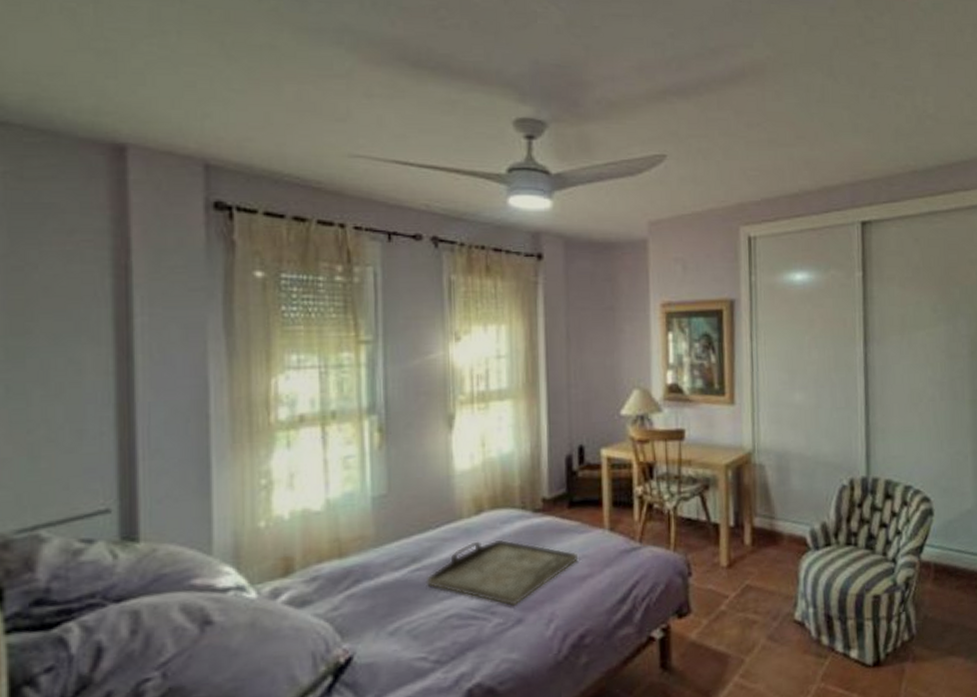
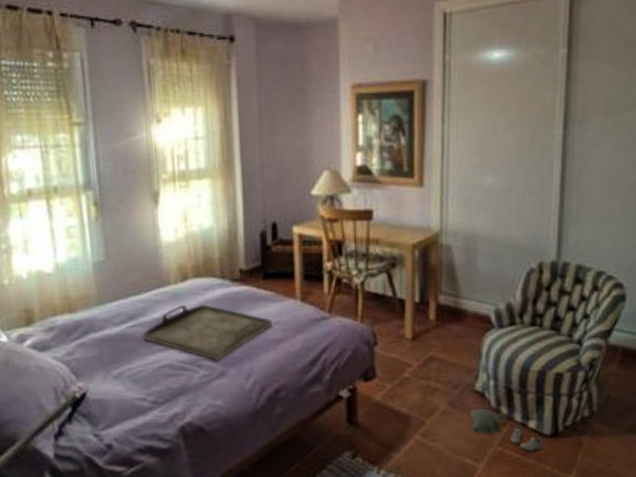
plush toy: none [791,639,829,671] -> present [470,408,507,436]
sneaker: none [832,656,867,686] -> present [510,426,544,452]

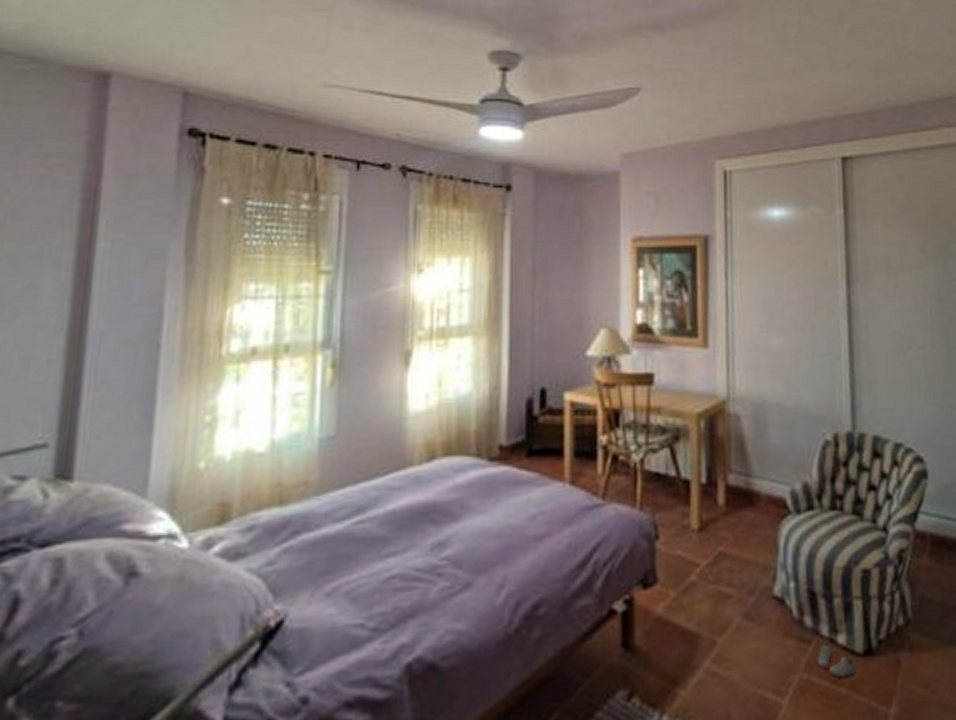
serving tray: present [141,304,272,361] -> none [369,490,534,567]
plush toy: present [470,408,507,436] -> none [769,619,812,658]

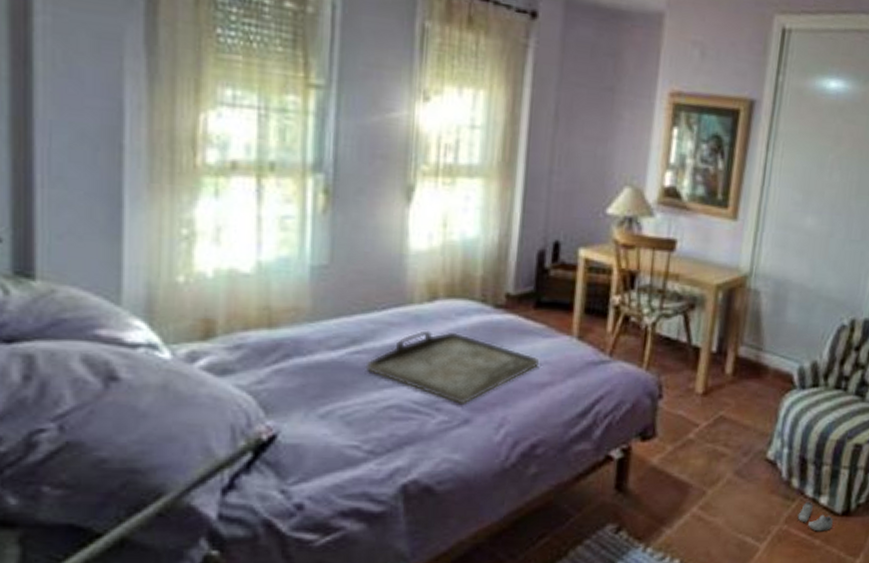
serving tray: none [369,490,534,567] -> present [365,330,539,405]

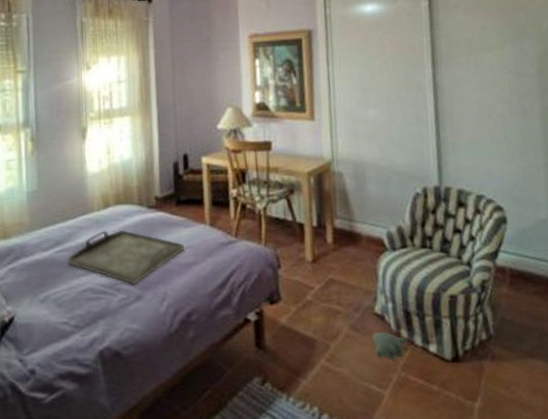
plush toy: none [757,479,798,511] -> present [372,331,408,360]
sneaker: present [797,501,834,532] -> none [412,350,446,378]

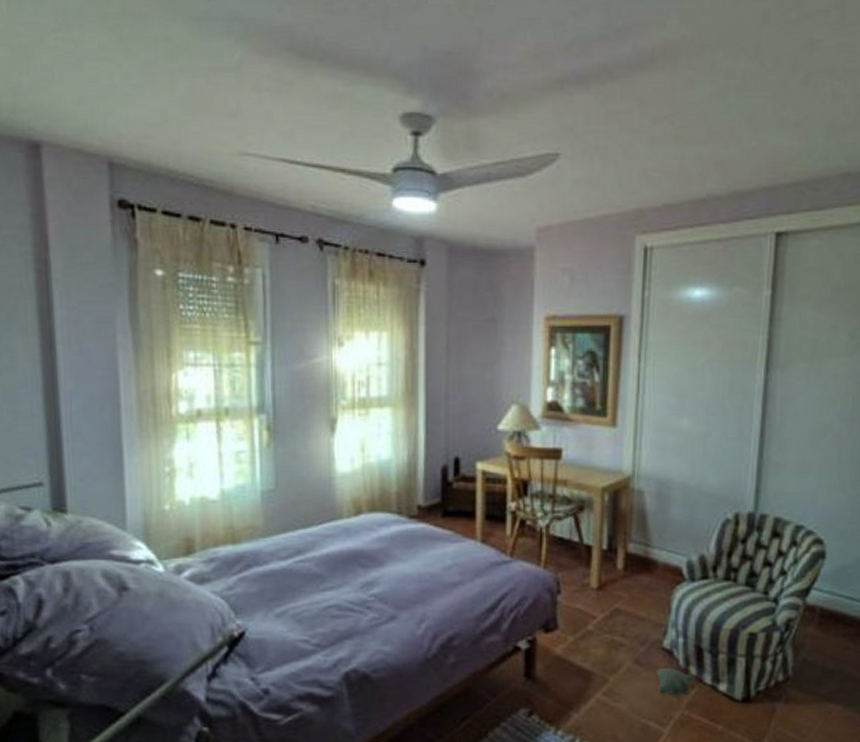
serving tray: present [67,229,184,285] -> none [308,540,449,603]

